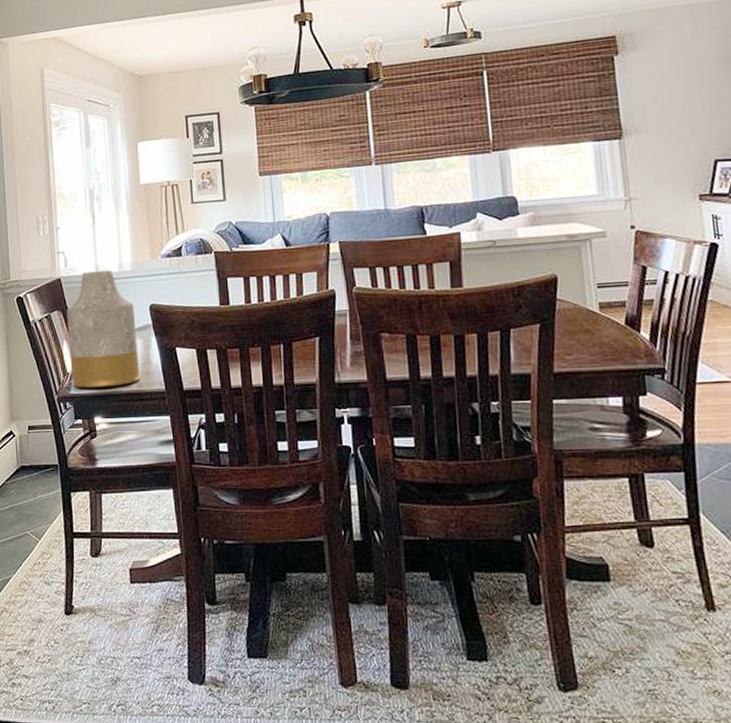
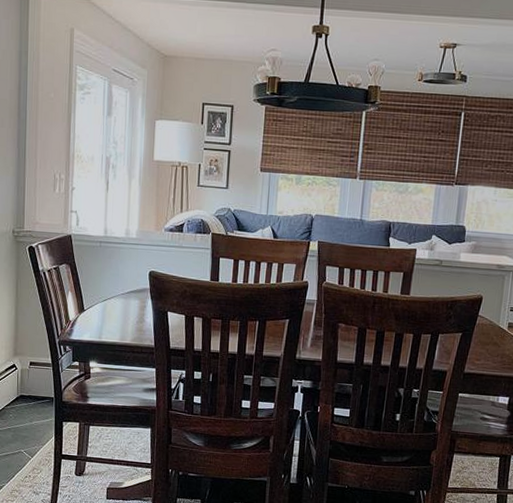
vase: present [66,270,140,388] -> none [73,233,136,338]

